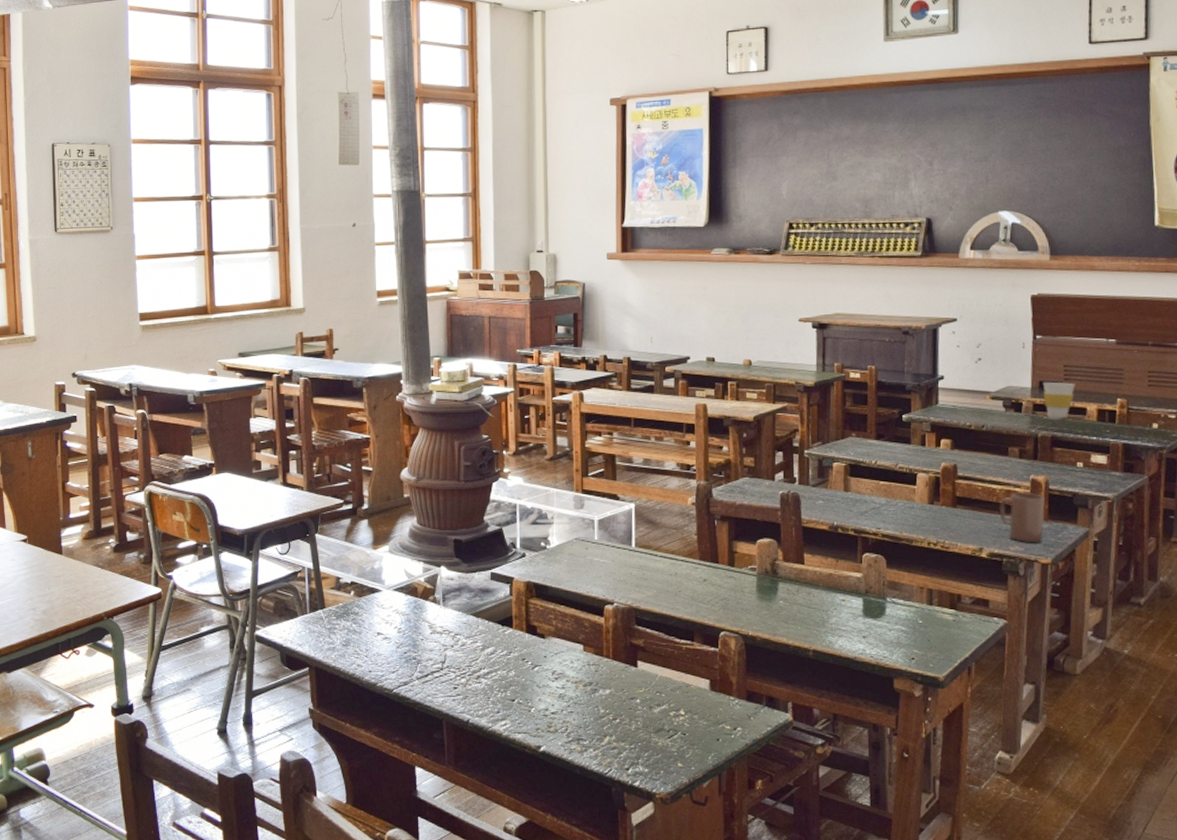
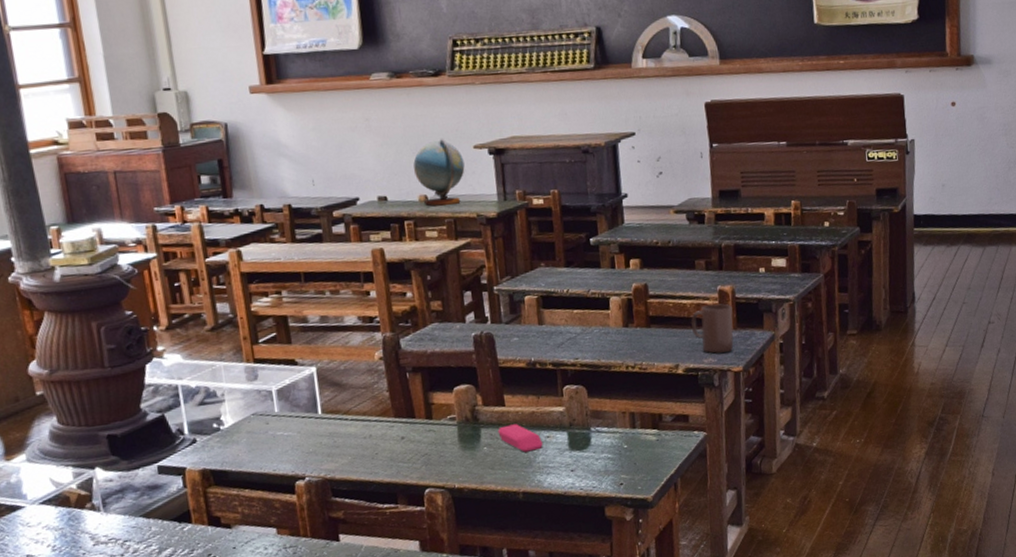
globe: none [742,310,789,372] -> present [413,138,465,207]
eraser: none [795,583,837,612] -> present [498,424,543,452]
cup: present [1042,381,1075,422] -> none [722,189,753,229]

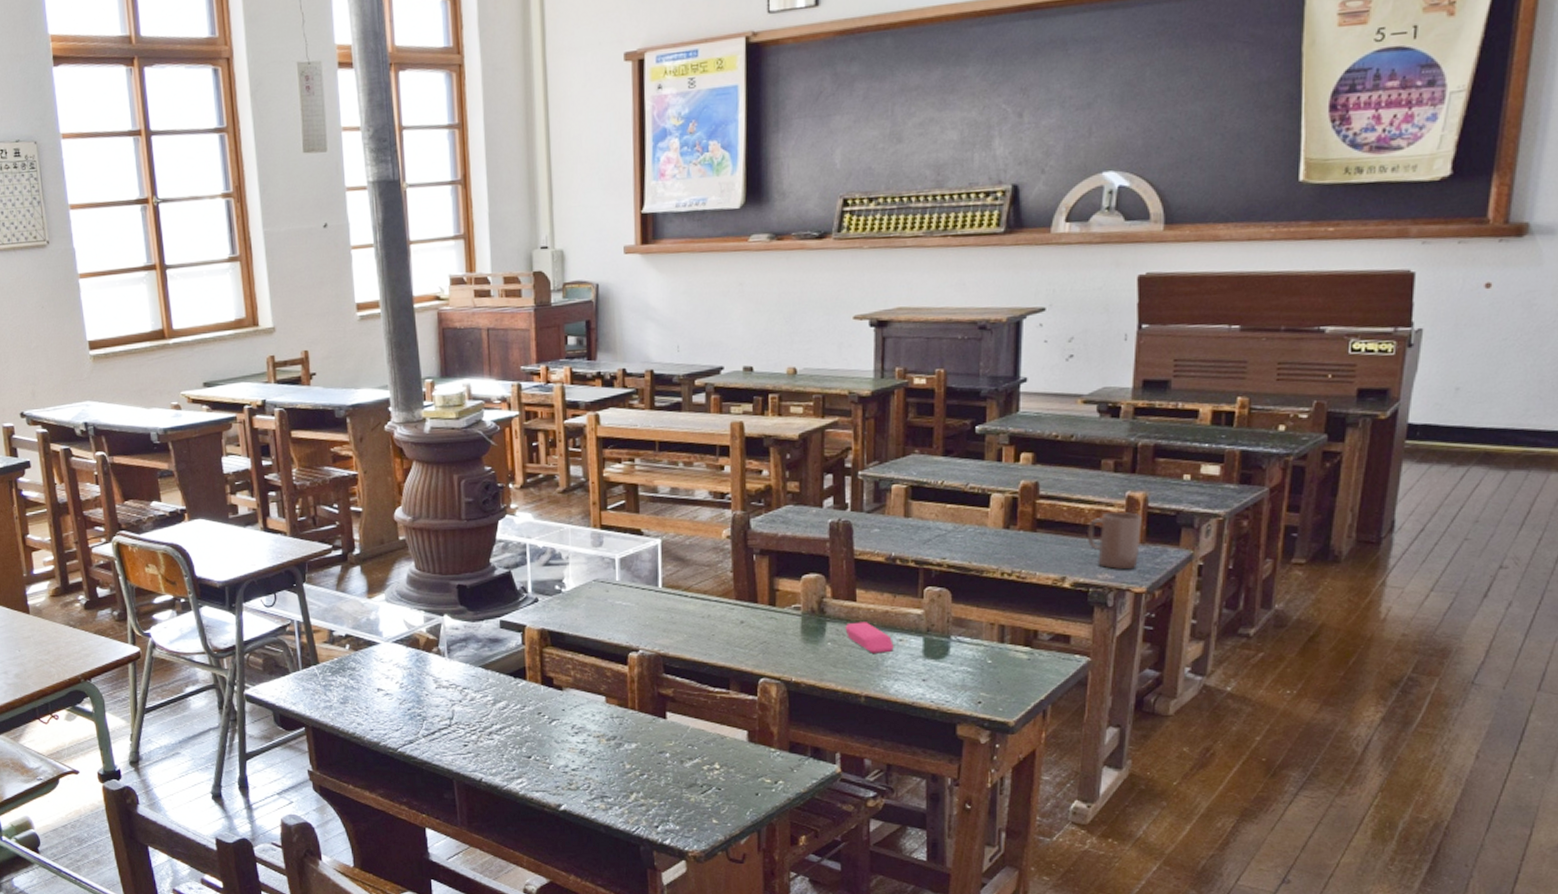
globe: present [413,138,465,207] -> none [785,306,841,381]

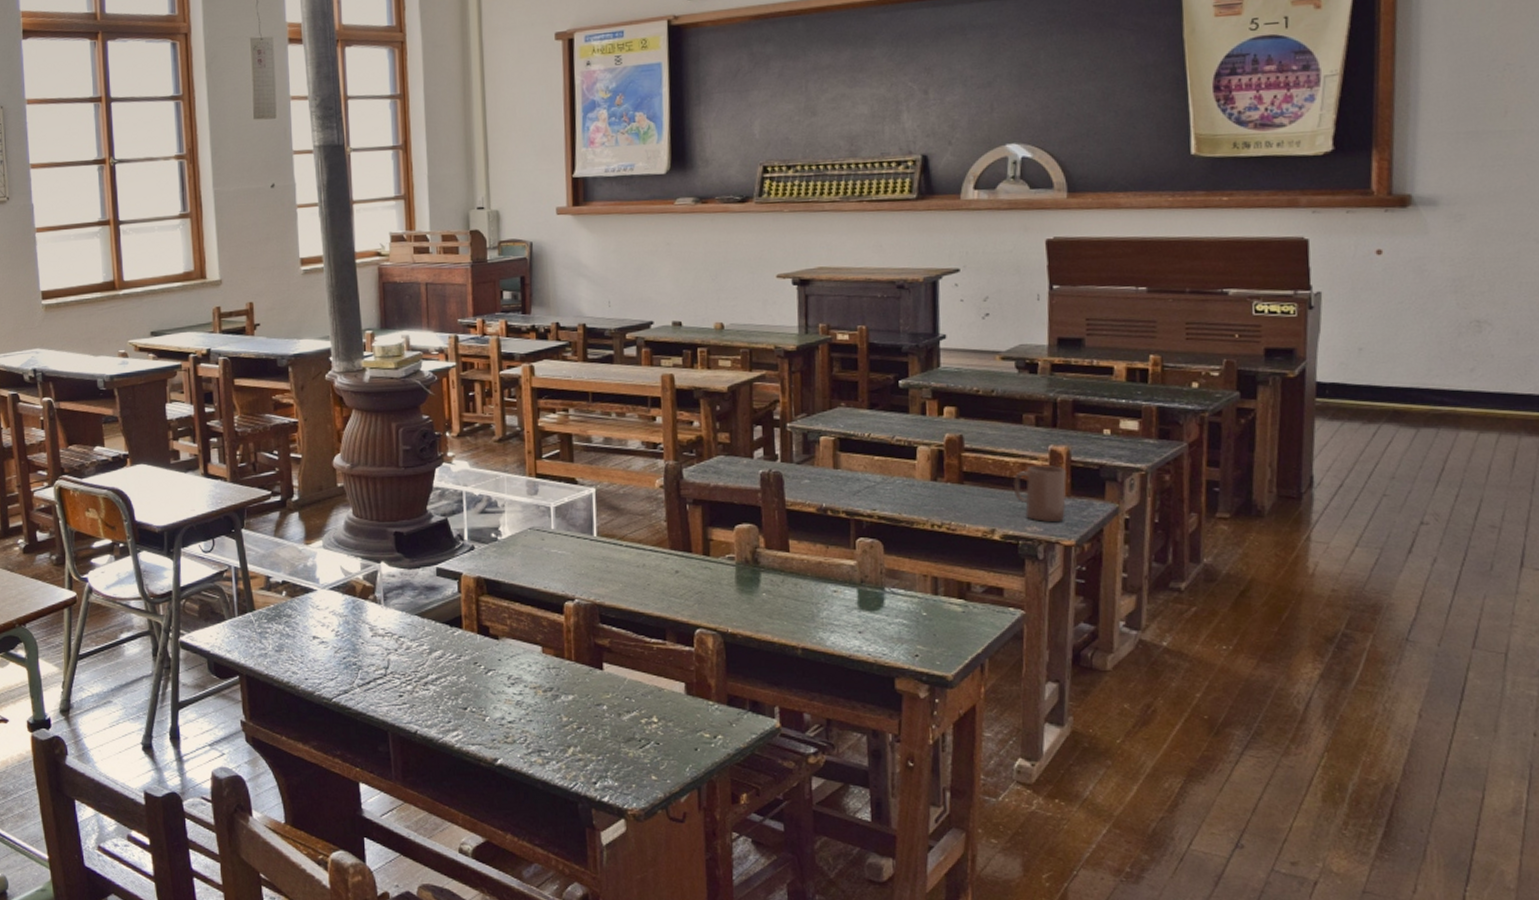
eraser: present [845,622,894,653] -> none [779,572,829,605]

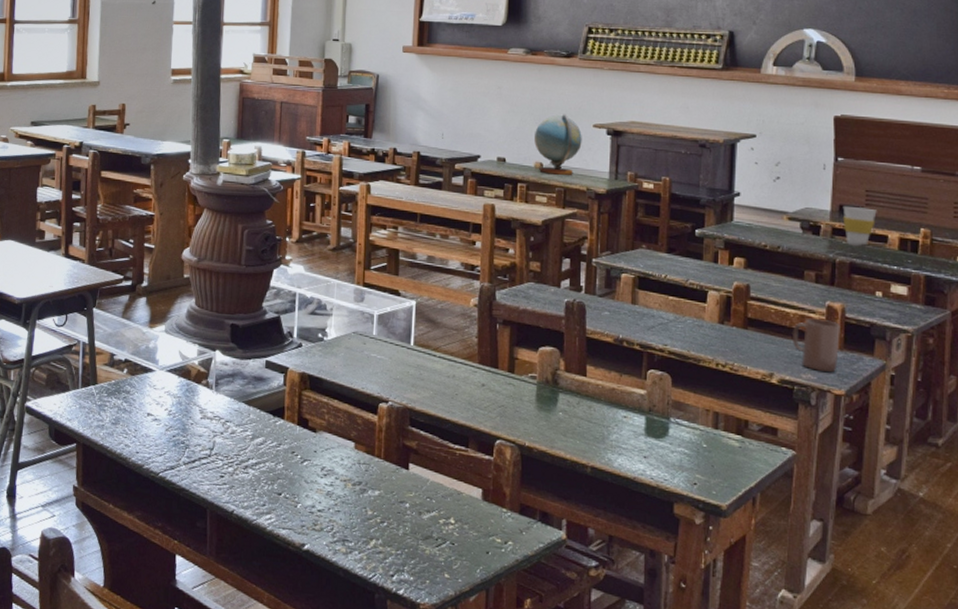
globe: none [712,265,766,336] -> present [535,113,582,176]
cup: none [1061,338,1100,383] -> present [842,205,877,248]

